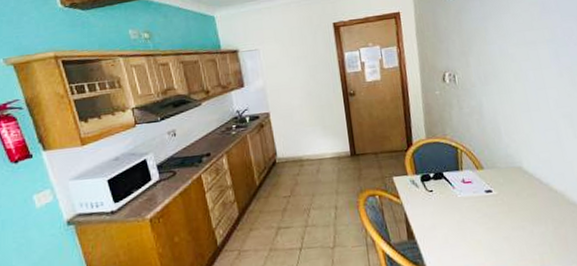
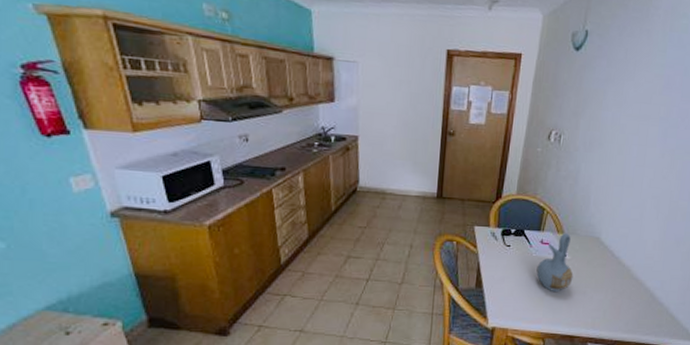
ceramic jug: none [465,168,507,232] -> present [536,233,574,292]

